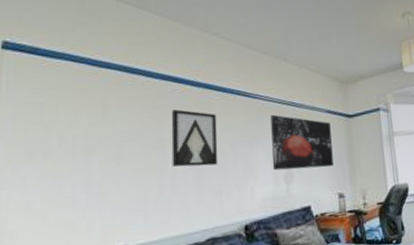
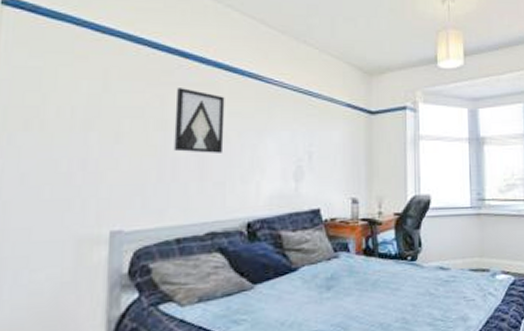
wall art: present [270,114,334,171] -> none [281,103,350,168]

